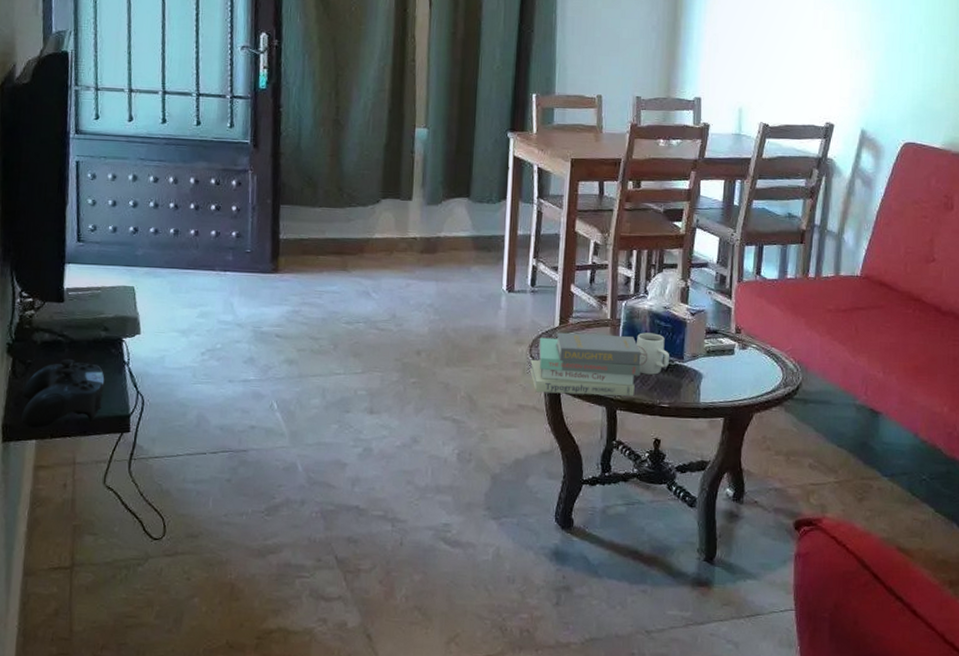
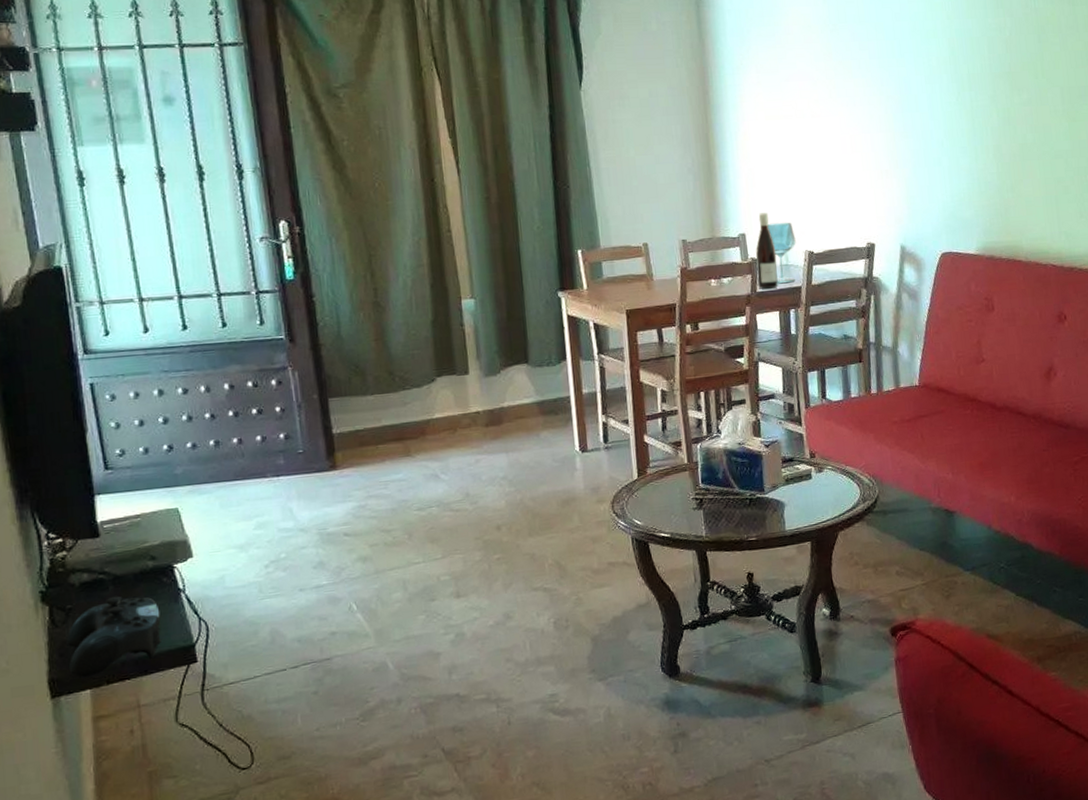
books: present [530,332,641,396] -> none [614,477,725,548]
mug: present [636,332,669,375] -> none [716,470,751,512]
bottle: none [707,79,730,156] -> present [756,212,778,289]
wine glass: none [725,90,752,152] -> present [767,222,796,283]

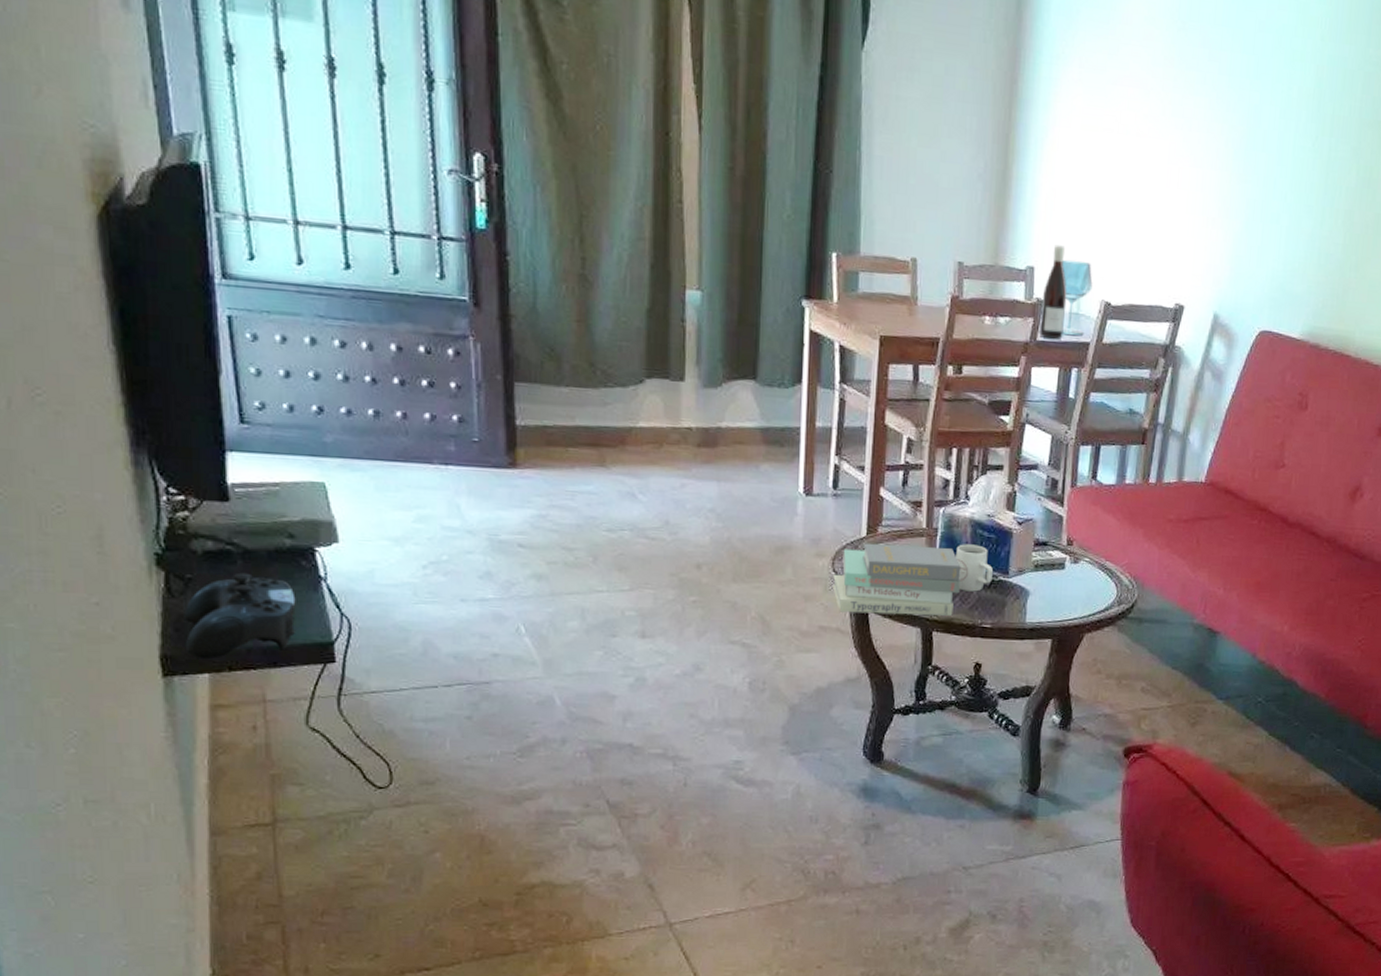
books: none [614,477,725,548] -> present [833,543,961,616]
mug: none [716,470,751,512] -> present [956,544,993,592]

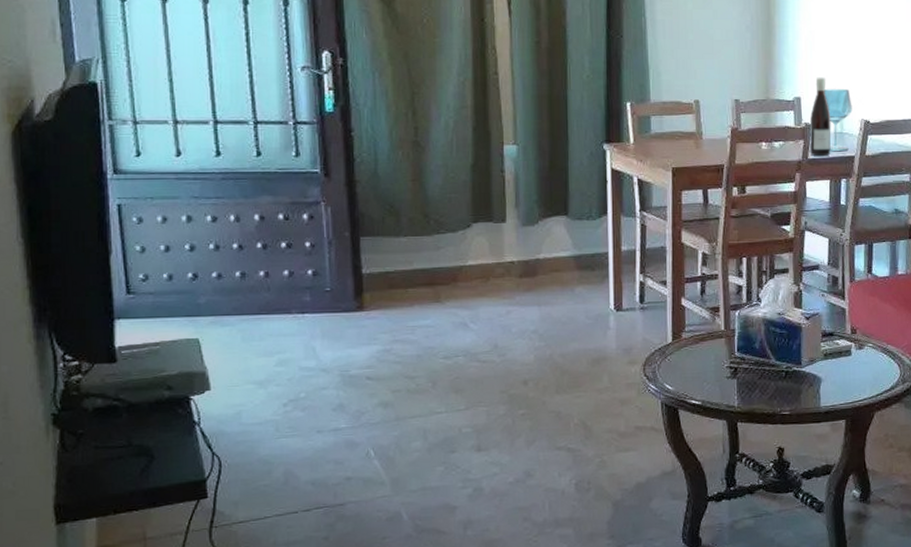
control: present [183,572,296,659] -> none [75,424,173,505]
books: present [833,543,961,616] -> none [645,345,759,412]
mug: present [956,544,993,592] -> none [753,340,787,384]

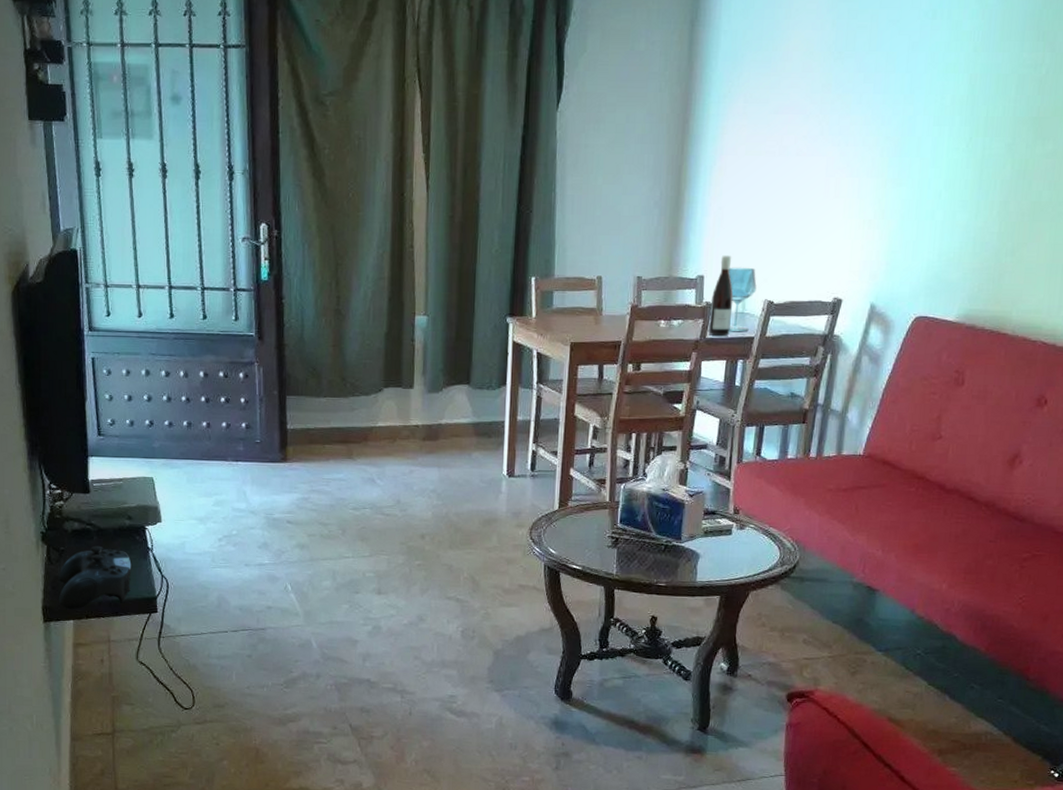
control: none [75,424,173,505] -> present [58,545,132,609]

